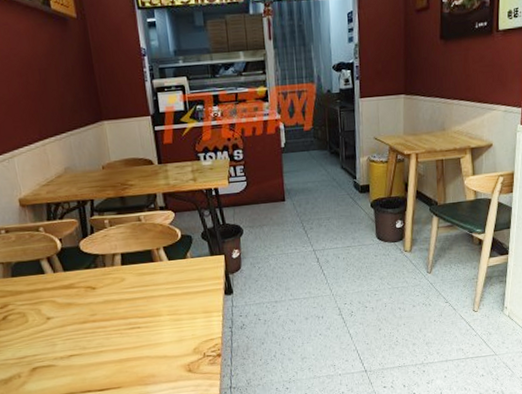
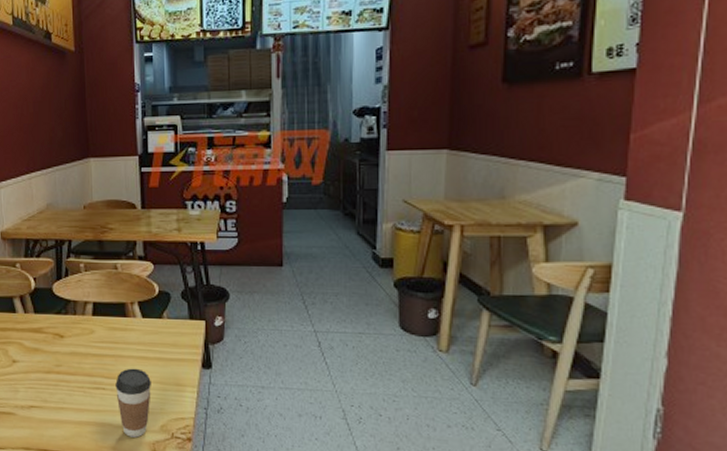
coffee cup: none [149,304,183,364] -> present [115,368,151,438]

